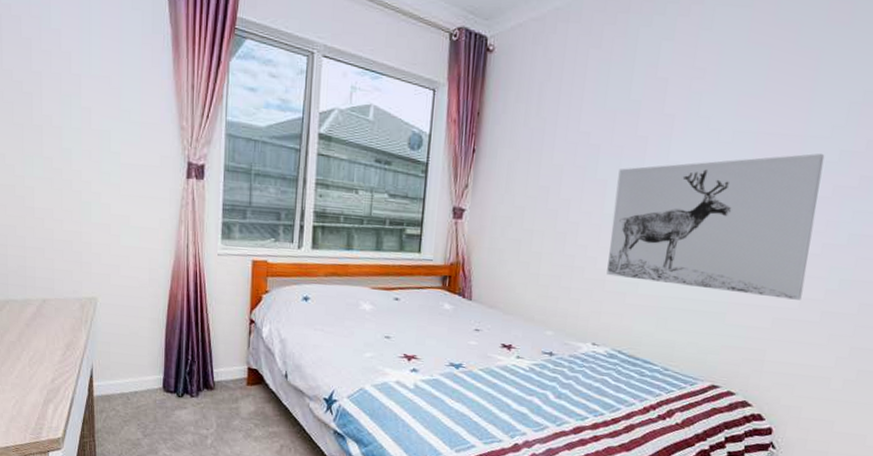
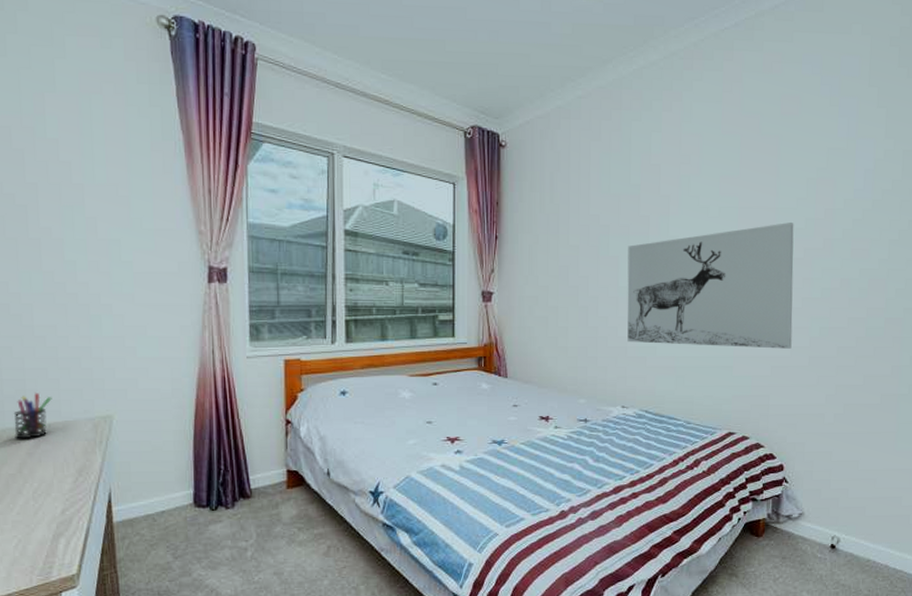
pen holder: none [15,270,47,311] -> present [13,393,52,439]

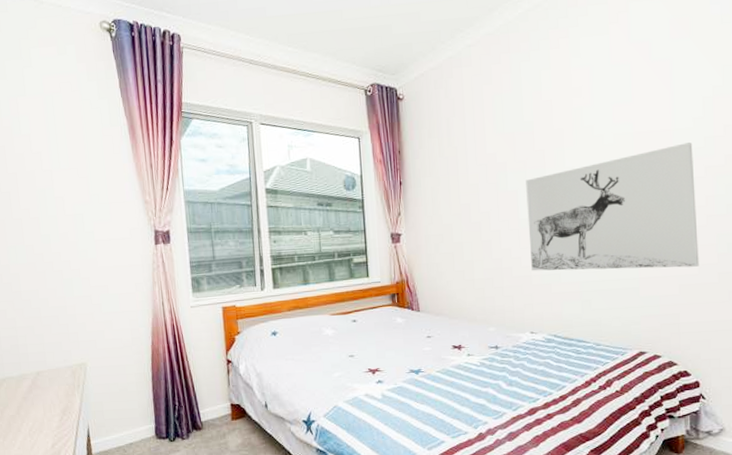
pen holder: present [13,393,52,439] -> none [10,347,39,386]

